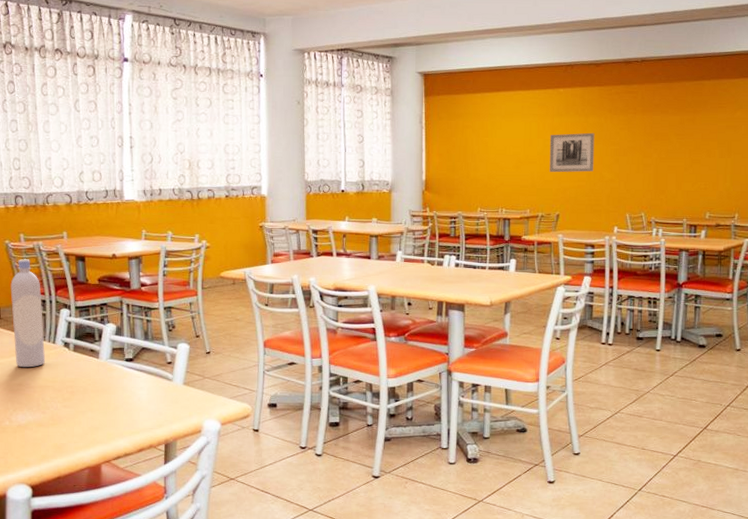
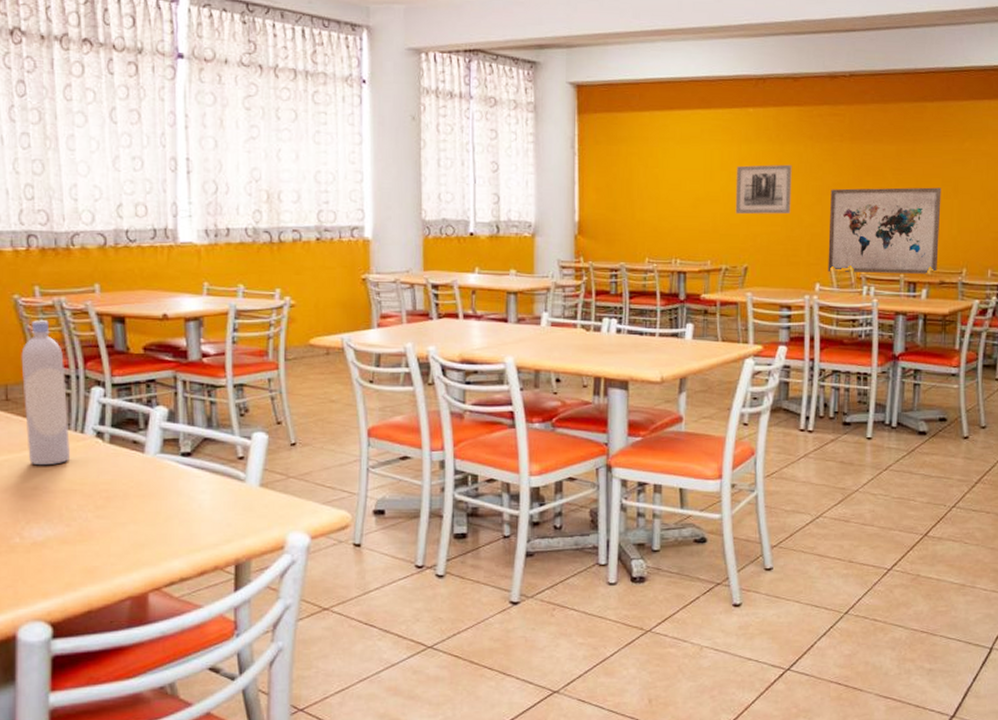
wall art: none [624,149,717,218] -> present [828,187,942,274]

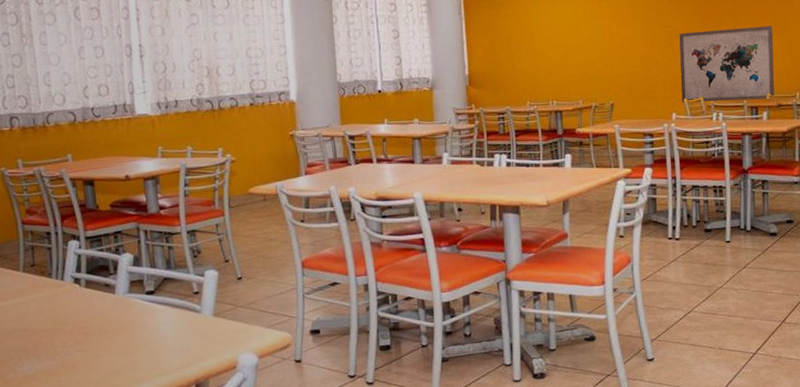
bottle: present [21,320,70,466] -> none [9,187,53,310]
wall art: present [735,164,792,215] -> none [598,15,647,60]

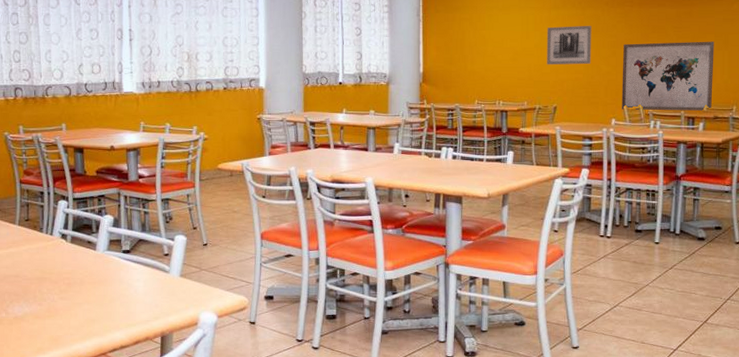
wall art: none [598,15,647,60] -> present [546,25,592,65]

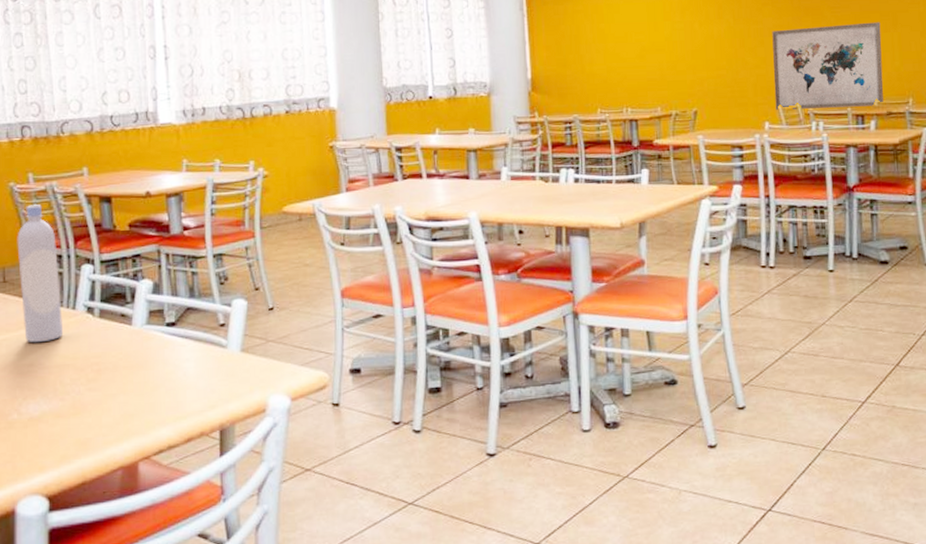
bottle: none [9,151,42,260] -> present [17,204,63,343]
wall art: present [546,25,592,65] -> none [678,10,735,61]

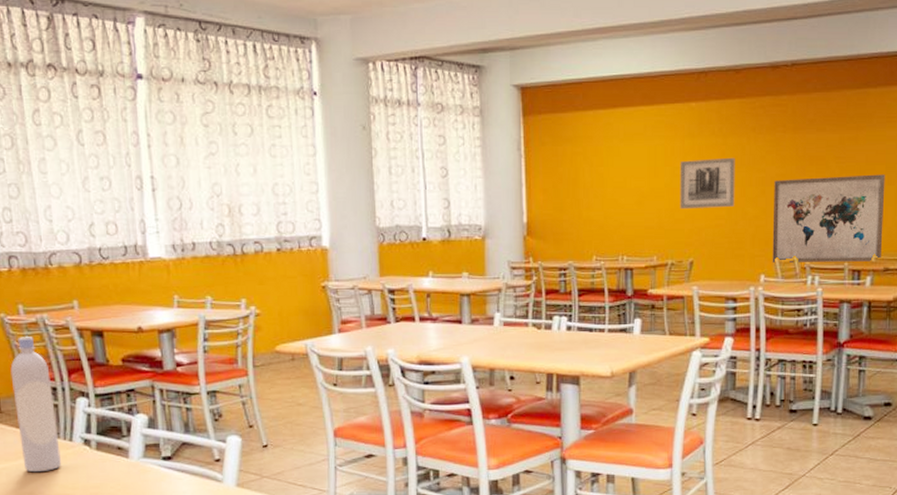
wall art: none [678,10,735,61] -> present [680,157,735,210]

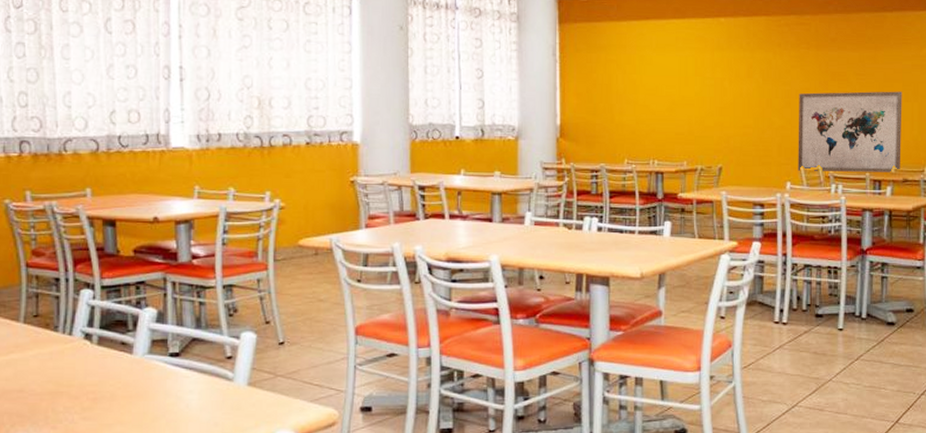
bottle: present [10,337,61,473] -> none [10,224,57,368]
wall art: present [680,157,735,210] -> none [709,70,762,118]

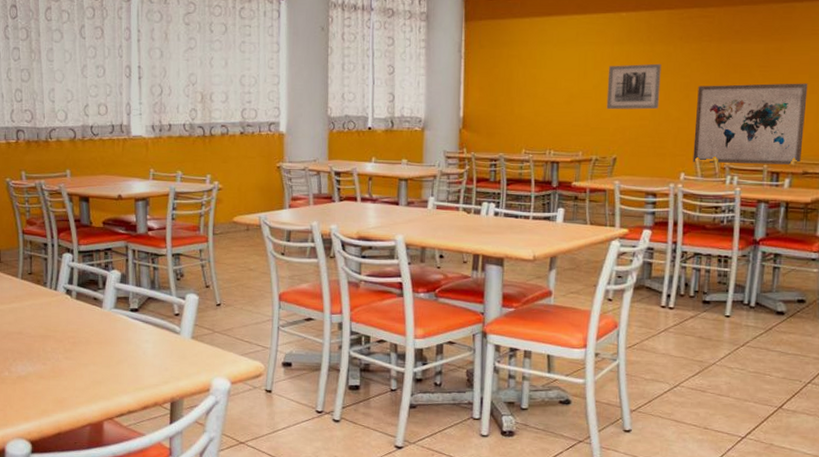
wall art: none [709,70,762,118] -> present [606,63,662,110]

